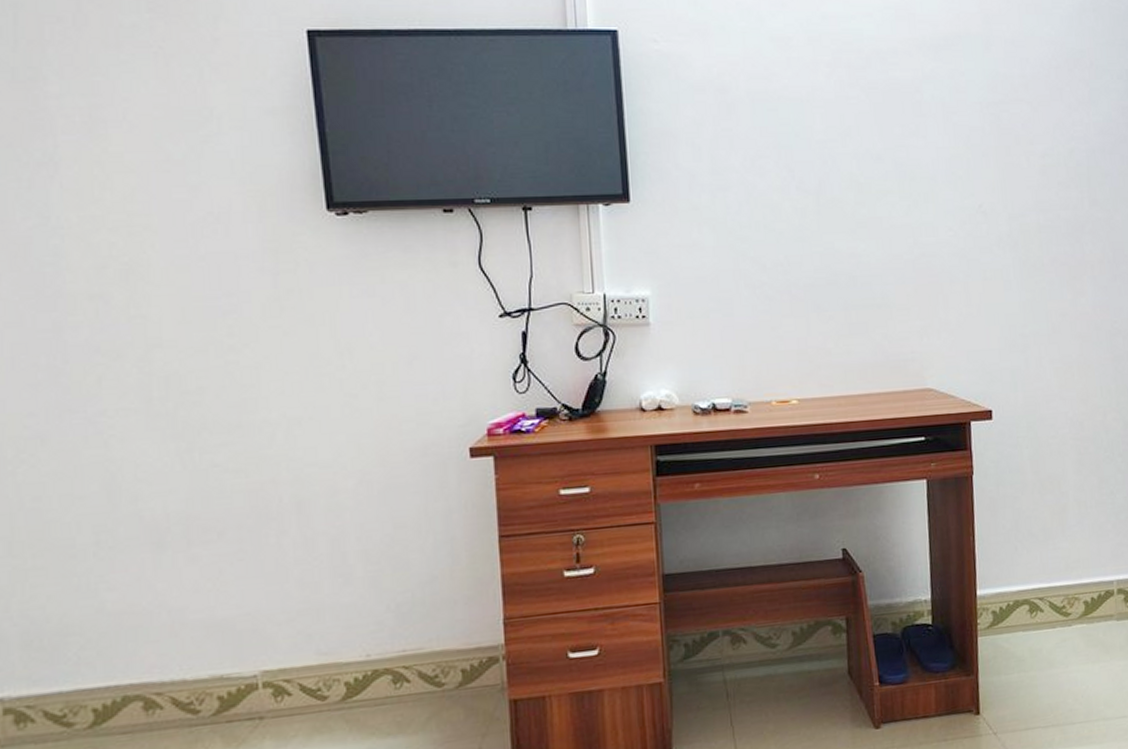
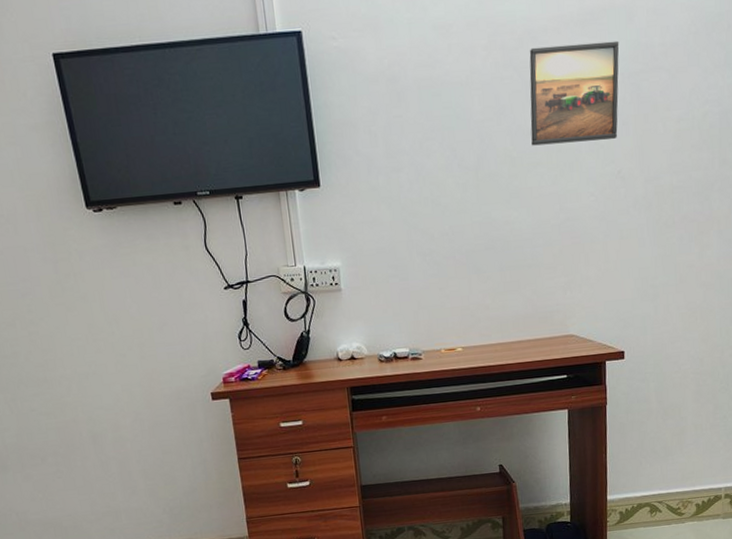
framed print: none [878,68,977,172] -> present [529,40,619,146]

